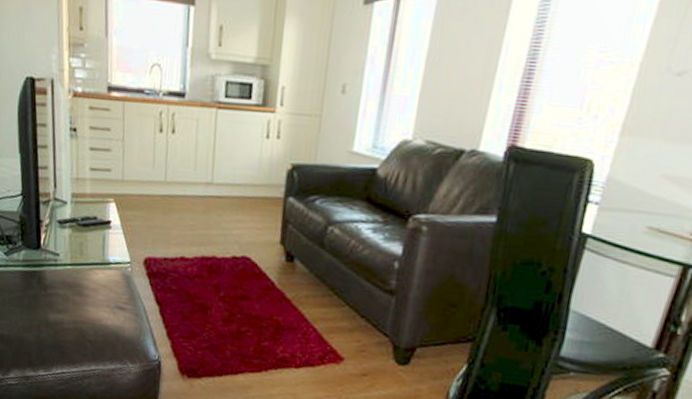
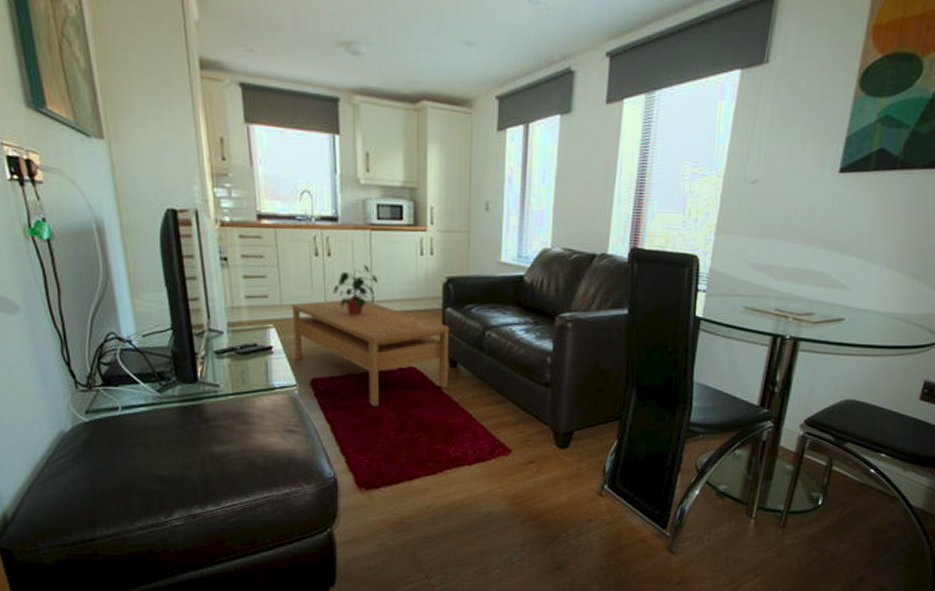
coffee table: none [131,179,290,294] -> present [292,300,450,406]
potted plant: none [174,144,221,198] -> present [333,264,379,316]

